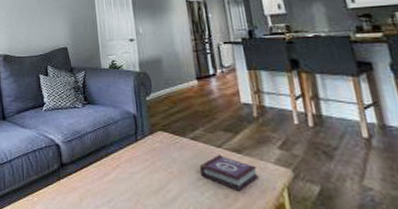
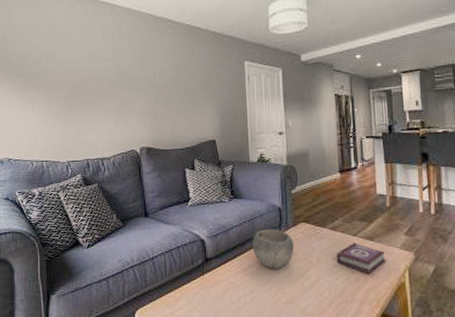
bowl: none [107,136,152,179] -> present [251,229,294,269]

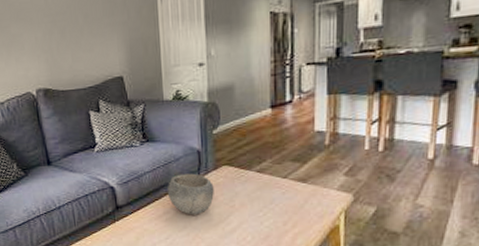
book: present [336,243,387,275] -> none [262,186,320,219]

